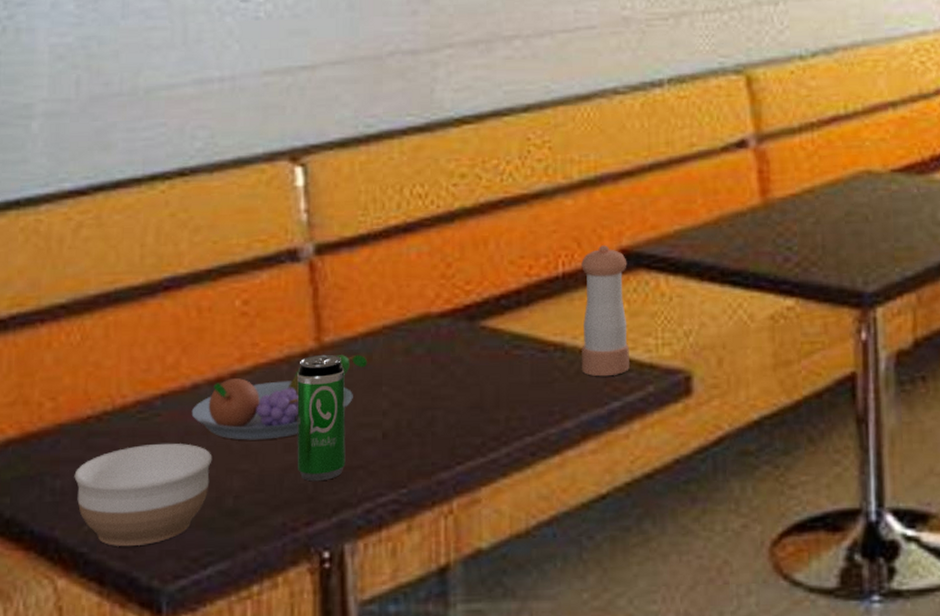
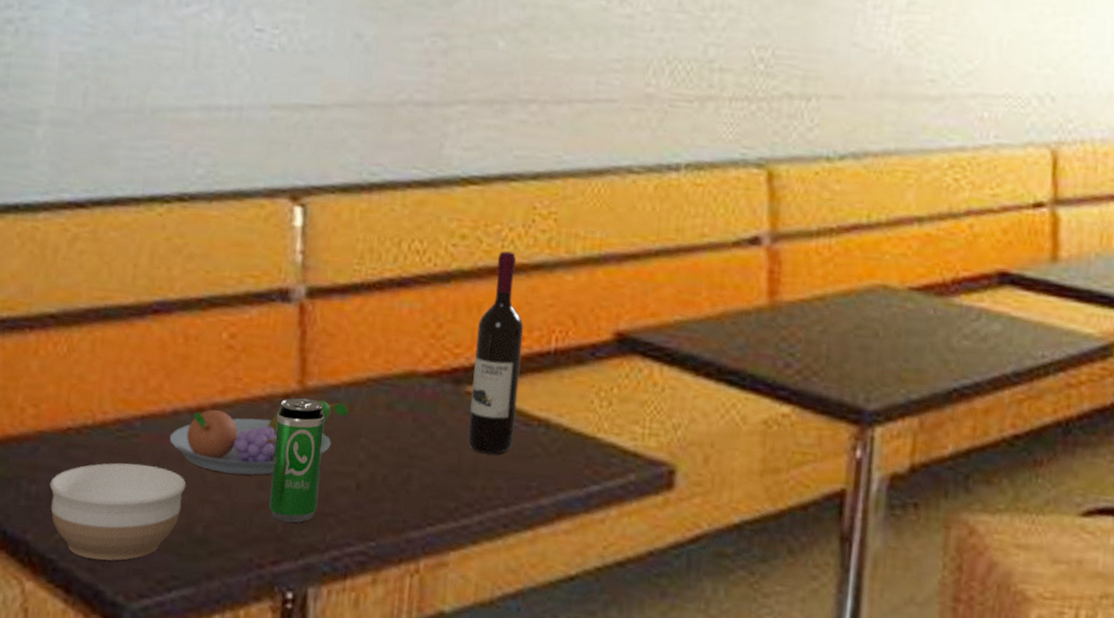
wine bottle: none [486,184,532,385] -> present [467,251,524,454]
pepper shaker: present [581,245,630,377] -> none [564,326,622,459]

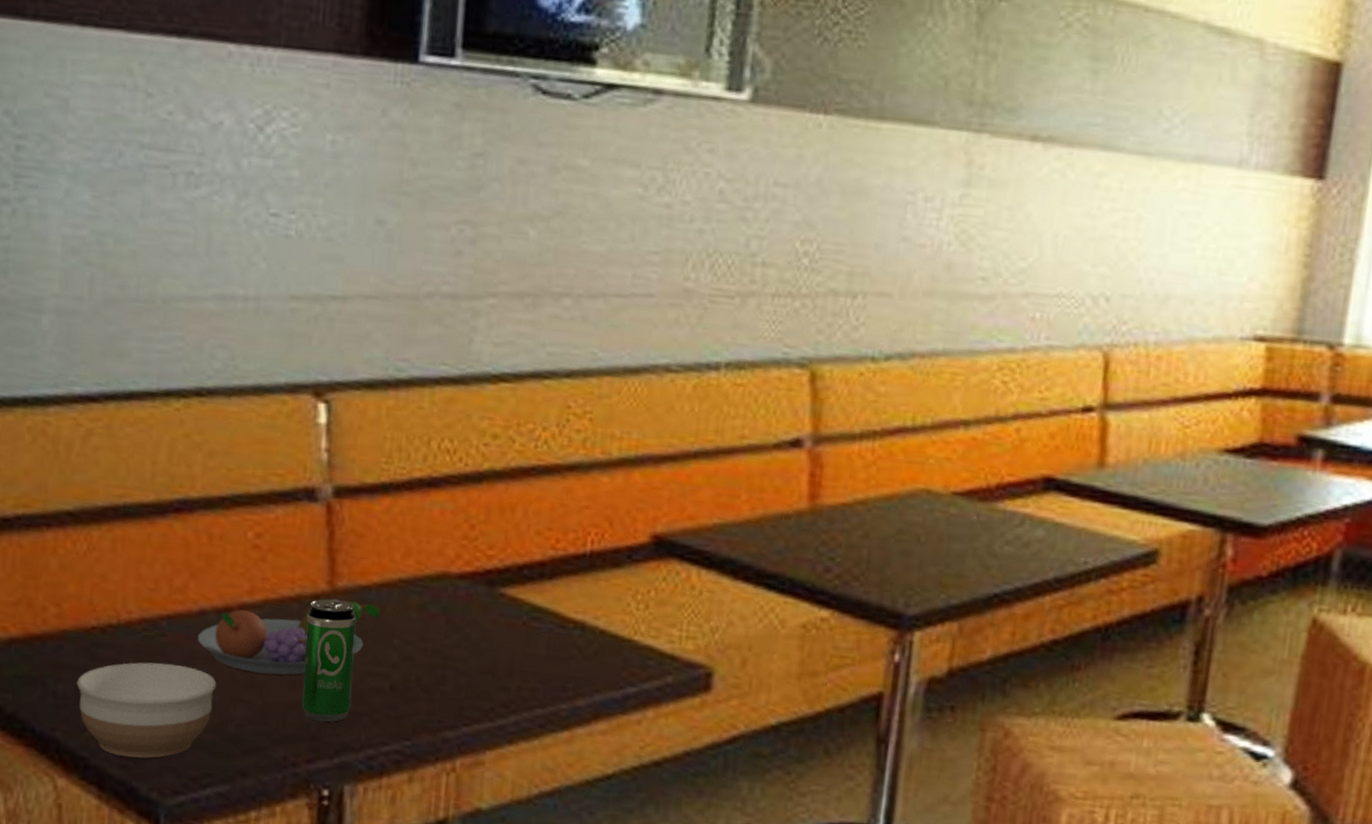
wine bottle: present [467,251,524,454] -> none [502,451,559,656]

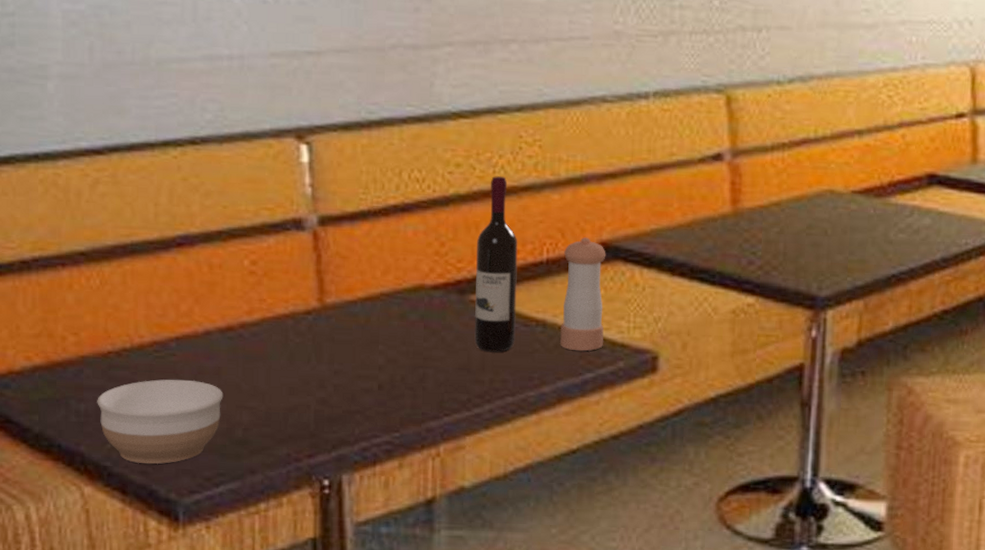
fruit bowl: present [197,601,381,675] -> none [204,315,366,383]
beverage can: present [302,598,356,723] -> none [300,313,345,422]
wine bottle: none [502,451,559,656] -> present [474,176,518,352]
pepper shaker: none [600,528,660,661] -> present [560,237,606,351]

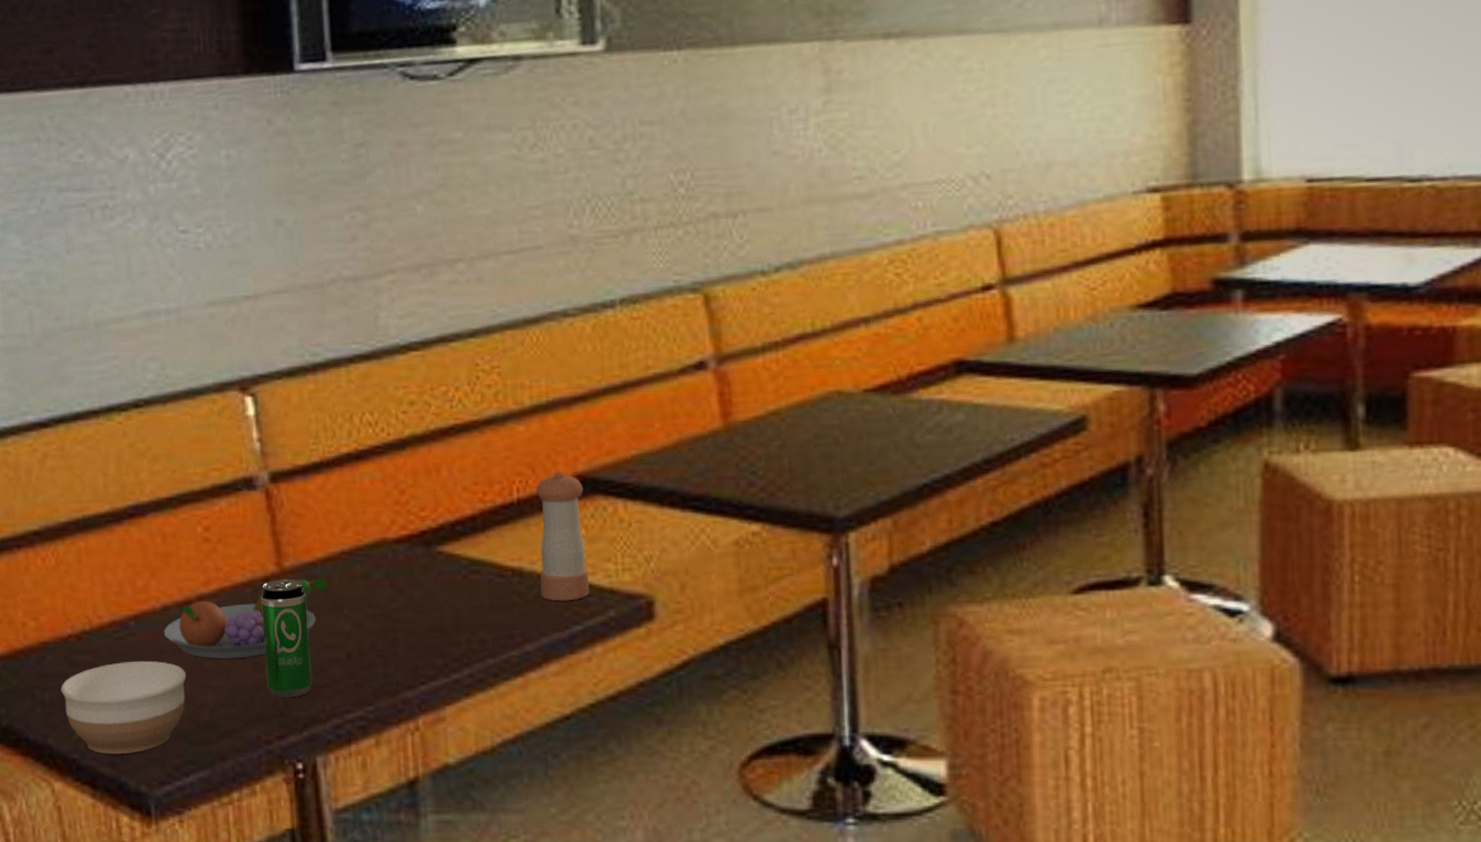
fruit bowl: none [204,315,366,383] -> present [163,579,328,659]
beverage can: none [300,313,345,422] -> present [261,578,313,698]
wine bottle: present [474,176,518,352] -> none [439,411,491,609]

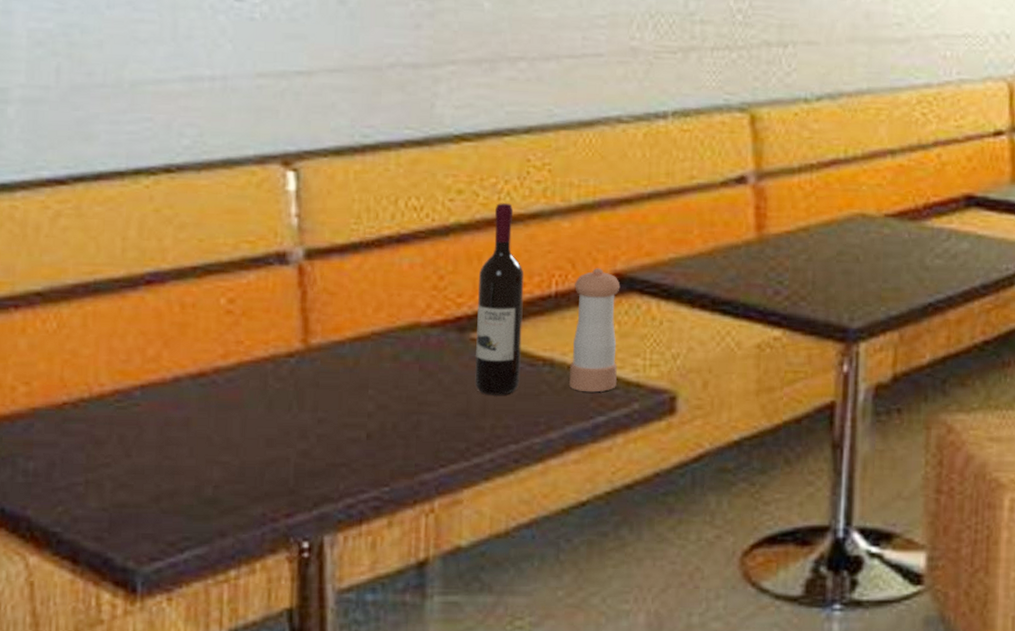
bowl: present [61,660,187,755] -> none [48,432,192,529]
fruit bowl: present [163,579,328,659] -> none [171,357,355,434]
beverage can: present [261,578,313,698] -> none [279,356,331,476]
wine bottle: none [439,411,491,609] -> present [475,203,524,395]

